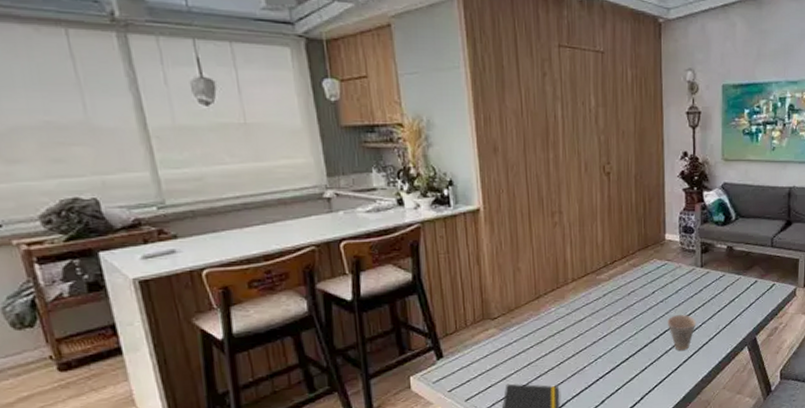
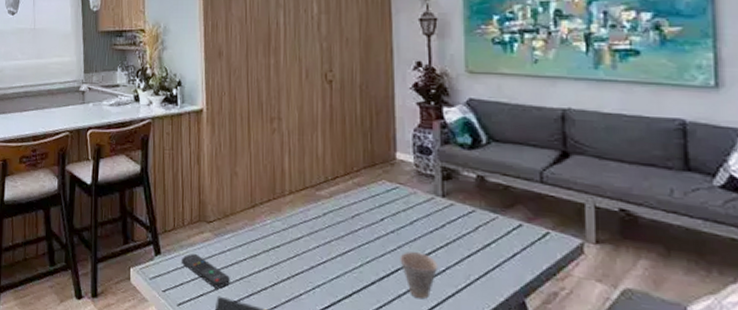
remote control: none [466,350,518,378] -> present [181,253,230,289]

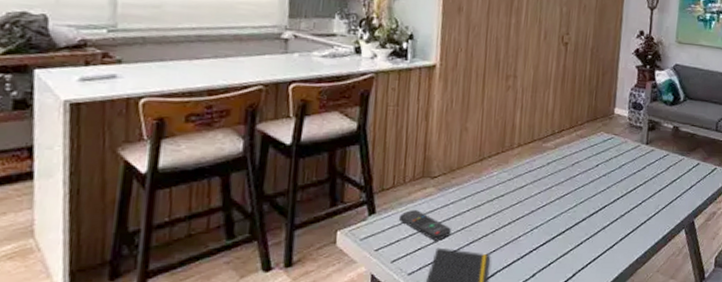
cup: present [400,251,439,300] -> none [607,191,637,229]

